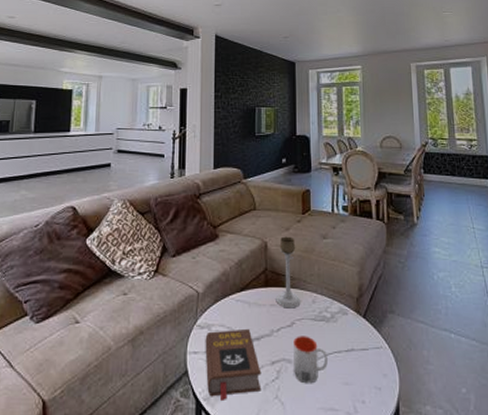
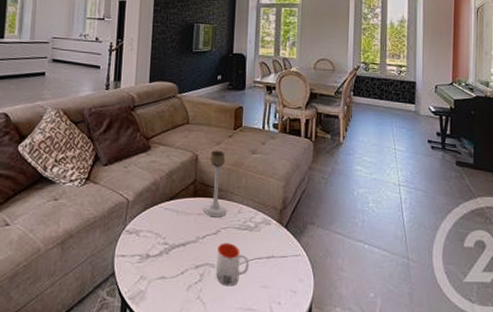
book: present [205,328,262,400] -> none [132,235,186,300]

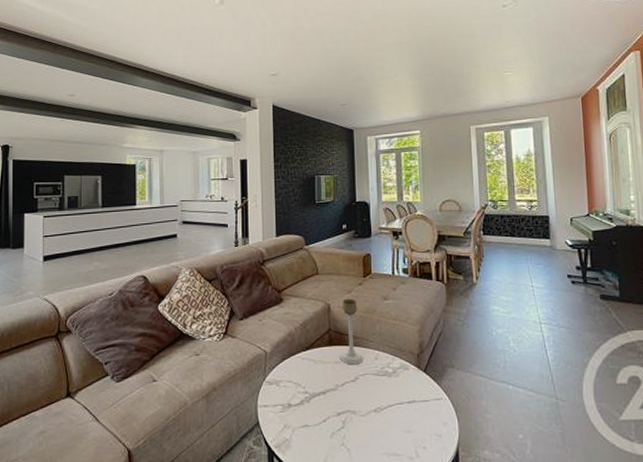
mug: present [216,243,249,287] -> none [357,389,390,432]

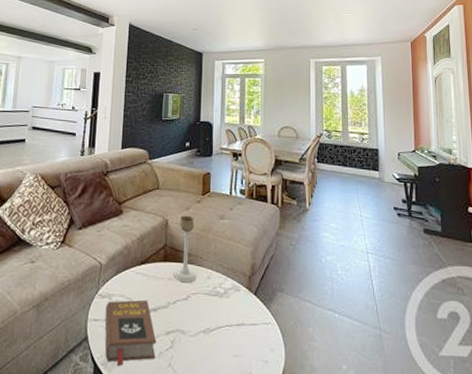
book: none [274,384,328,448] -> present [105,299,157,366]

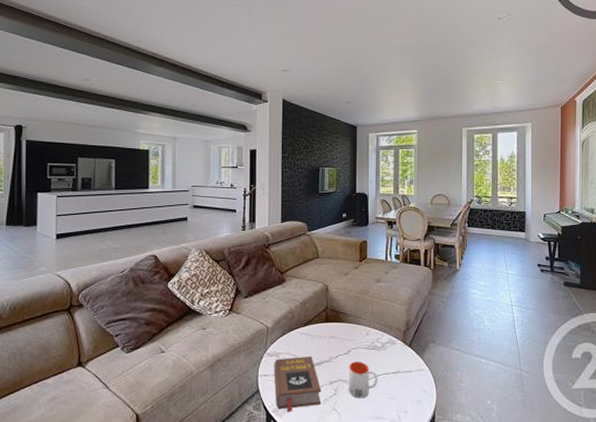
candle holder: present [173,215,197,283] -> none [335,280,356,340]
mug: none [187,309,219,354] -> present [349,361,377,399]

